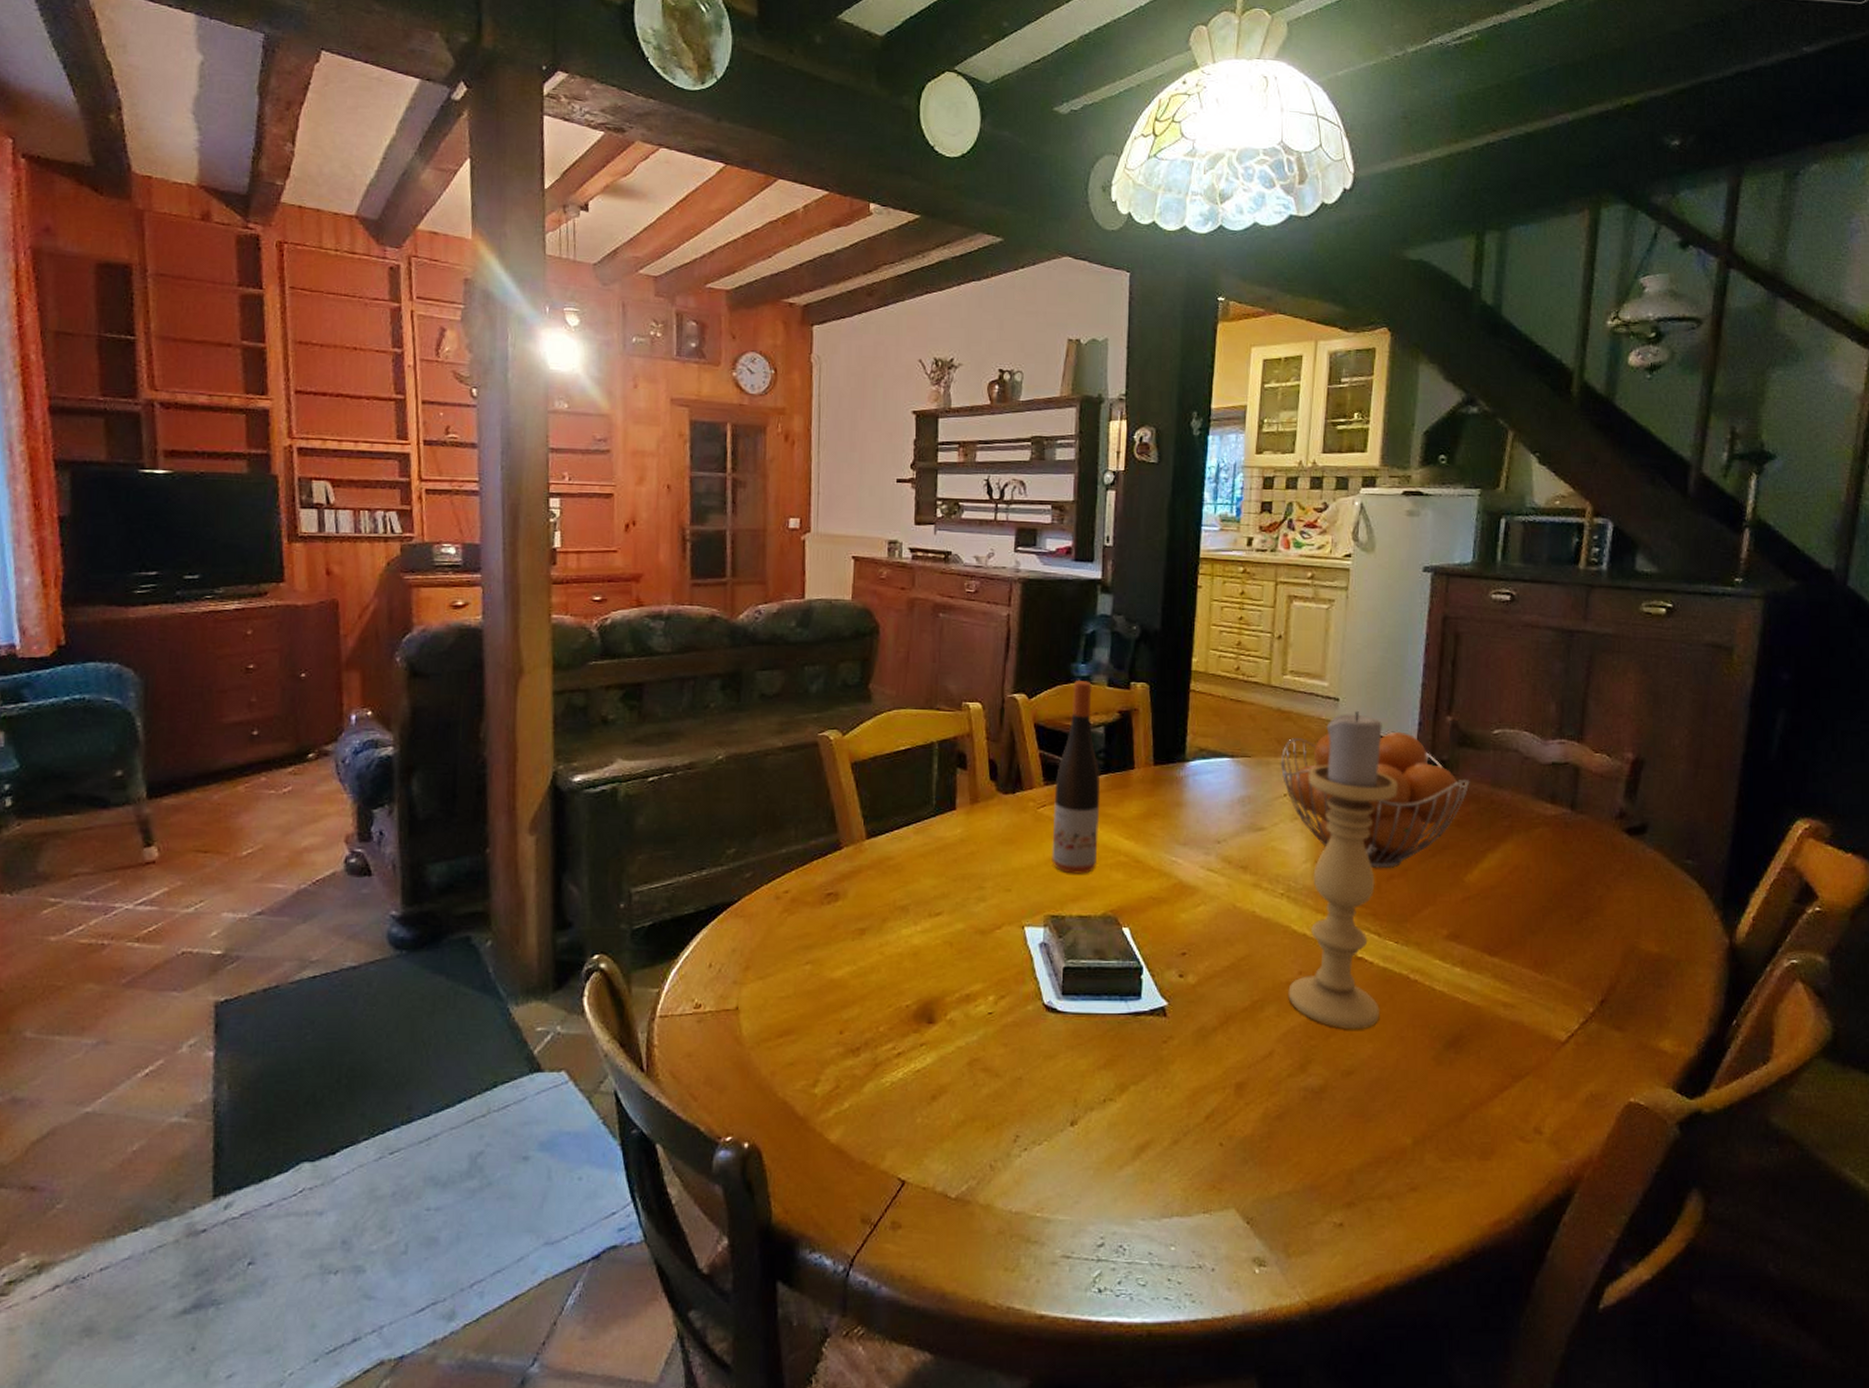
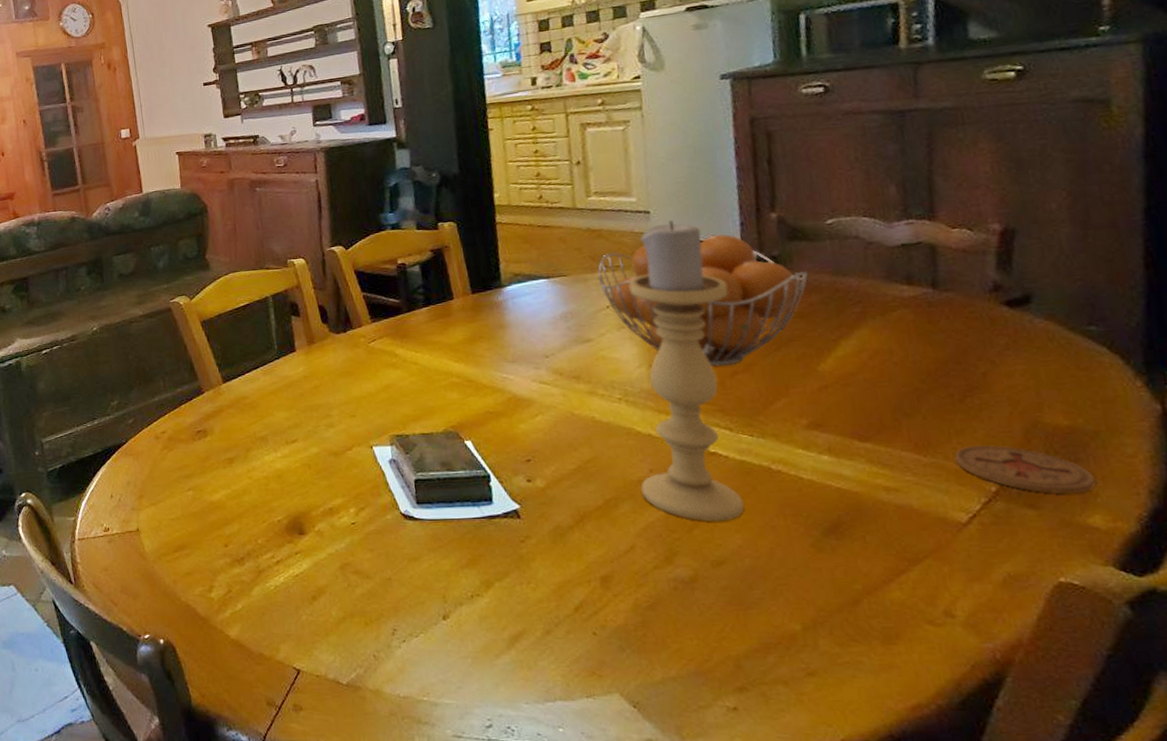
wine bottle: present [1052,679,1101,874] -> none [381,227,431,397]
coaster: none [1564,967,1672,1018] -> present [954,445,1098,494]

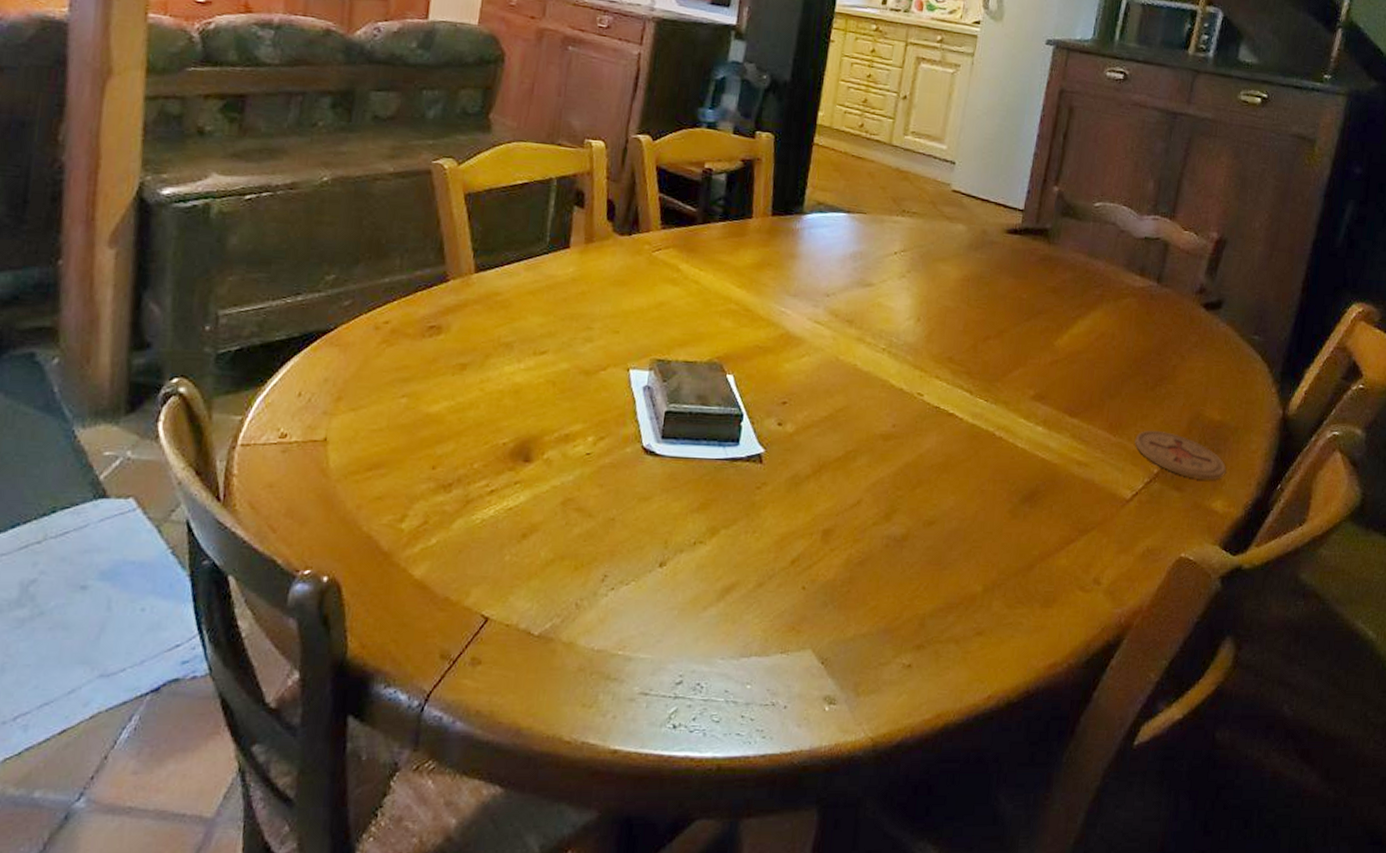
fruit basket: present [597,234,808,367] -> none [893,195,1069,330]
candle holder: present [629,221,744,522] -> none [880,176,1002,483]

